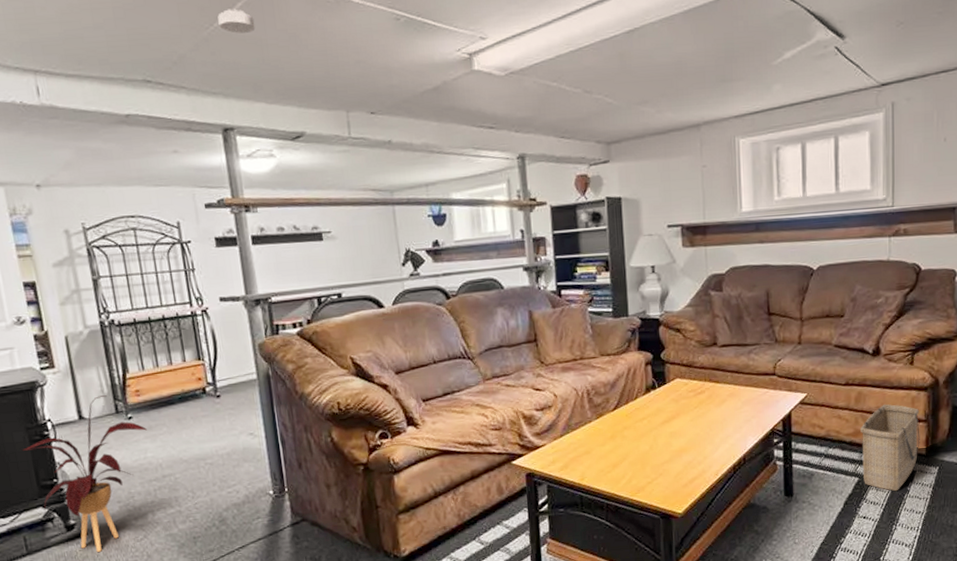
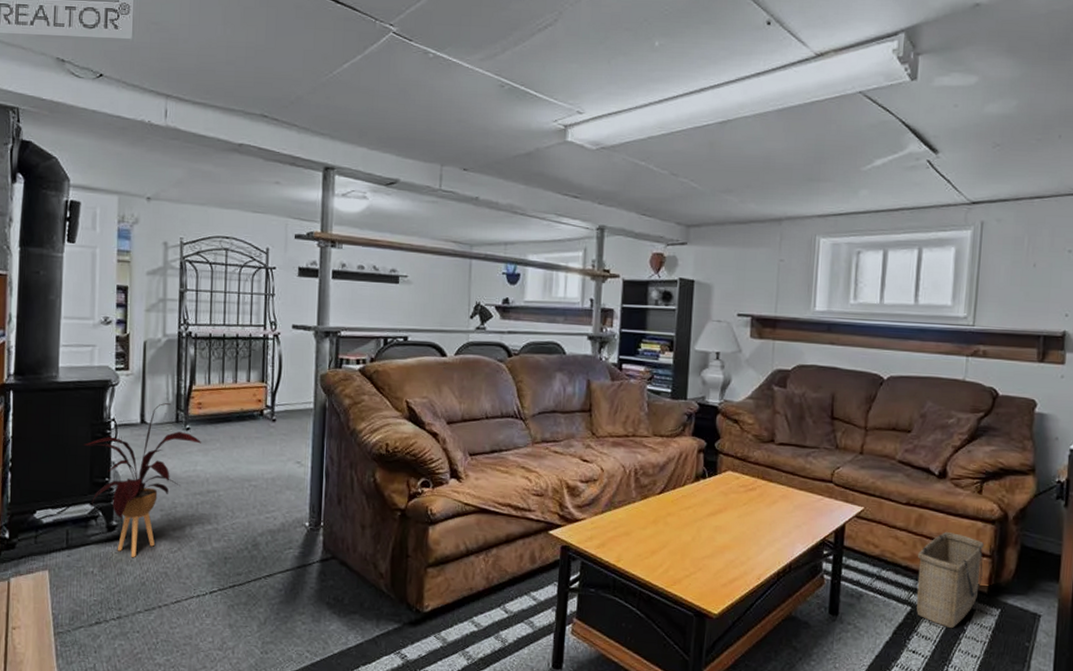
smoke detector: present [217,9,256,34] -> none [337,60,371,83]

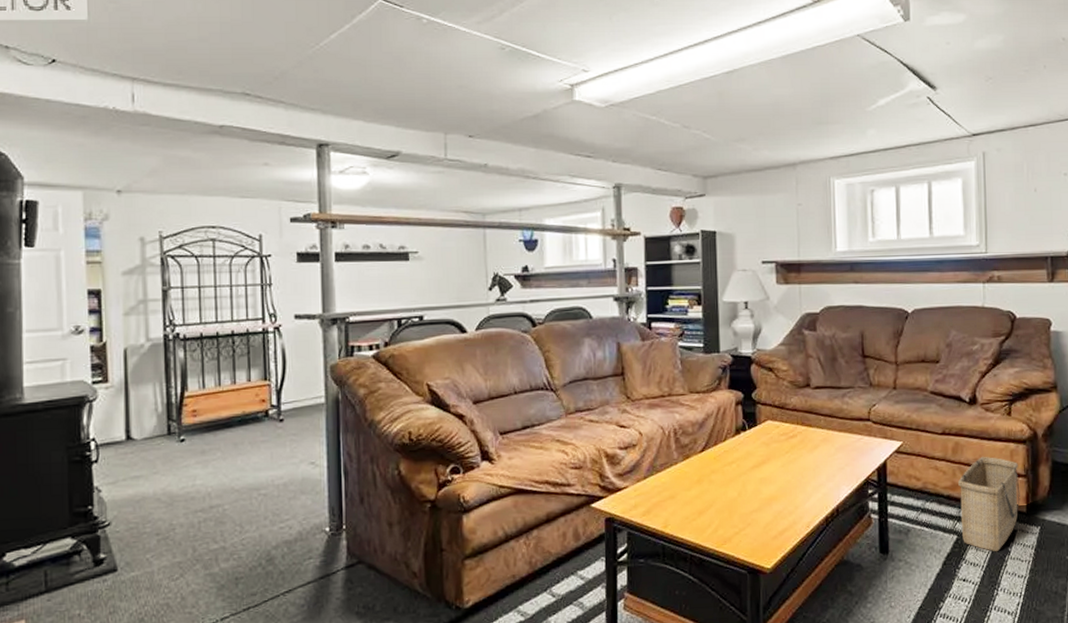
house plant: present [83,403,202,557] -> none [59,414,200,592]

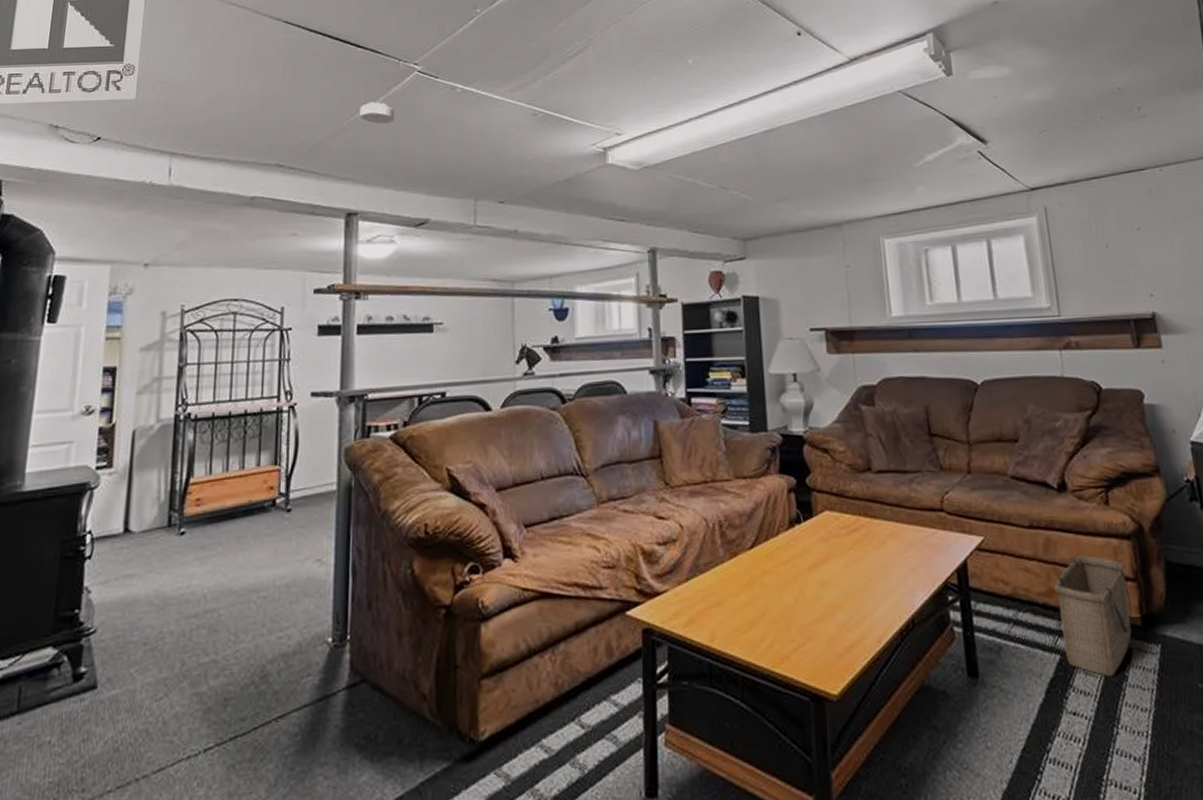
smoke detector: none [324,30,361,53] -> present [360,101,395,124]

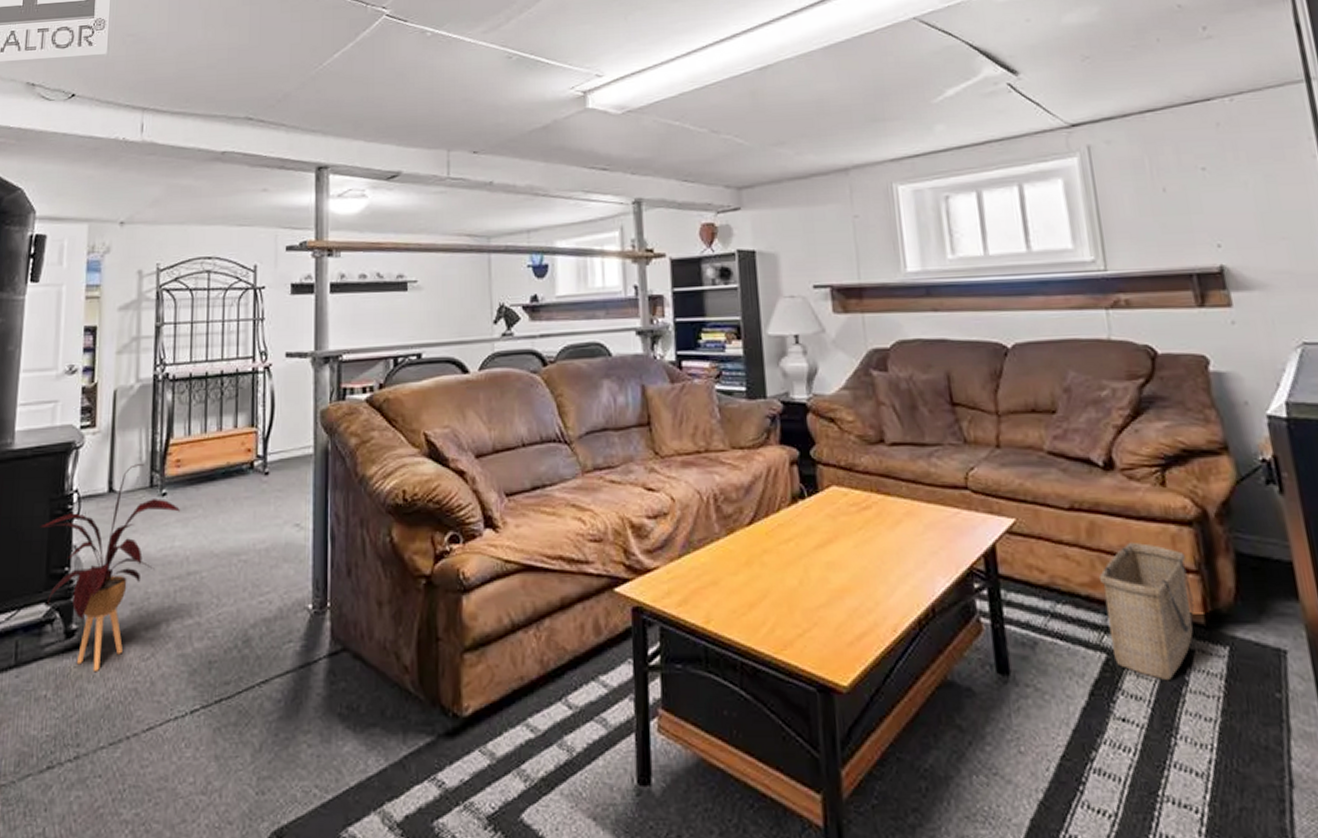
house plant: none [49,504,200,714] -> present [40,464,181,671]
smoke detector: present [360,101,395,124] -> none [328,49,364,72]

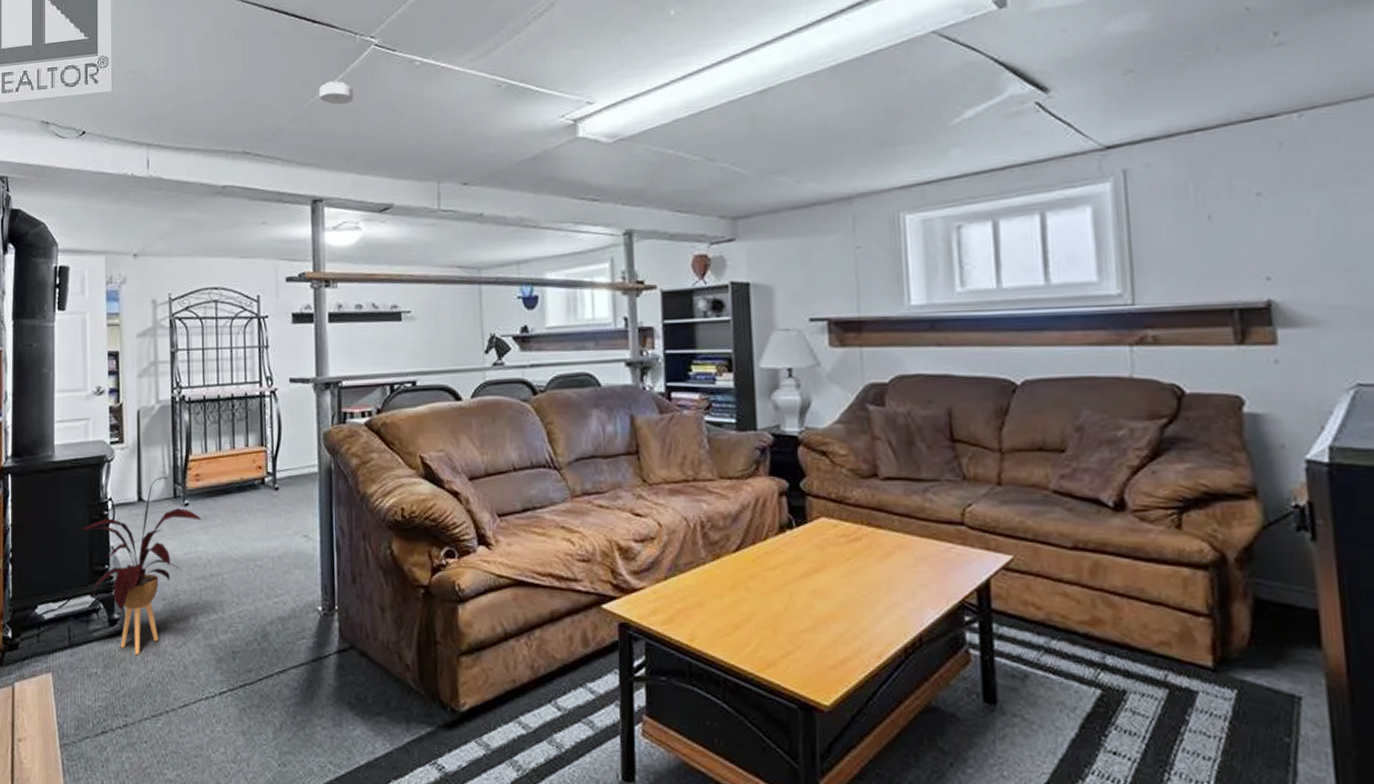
smoke detector: none [328,49,364,72] -> present [319,80,354,105]
basket: present [1099,541,1194,680] -> none [1100,583,1202,718]

